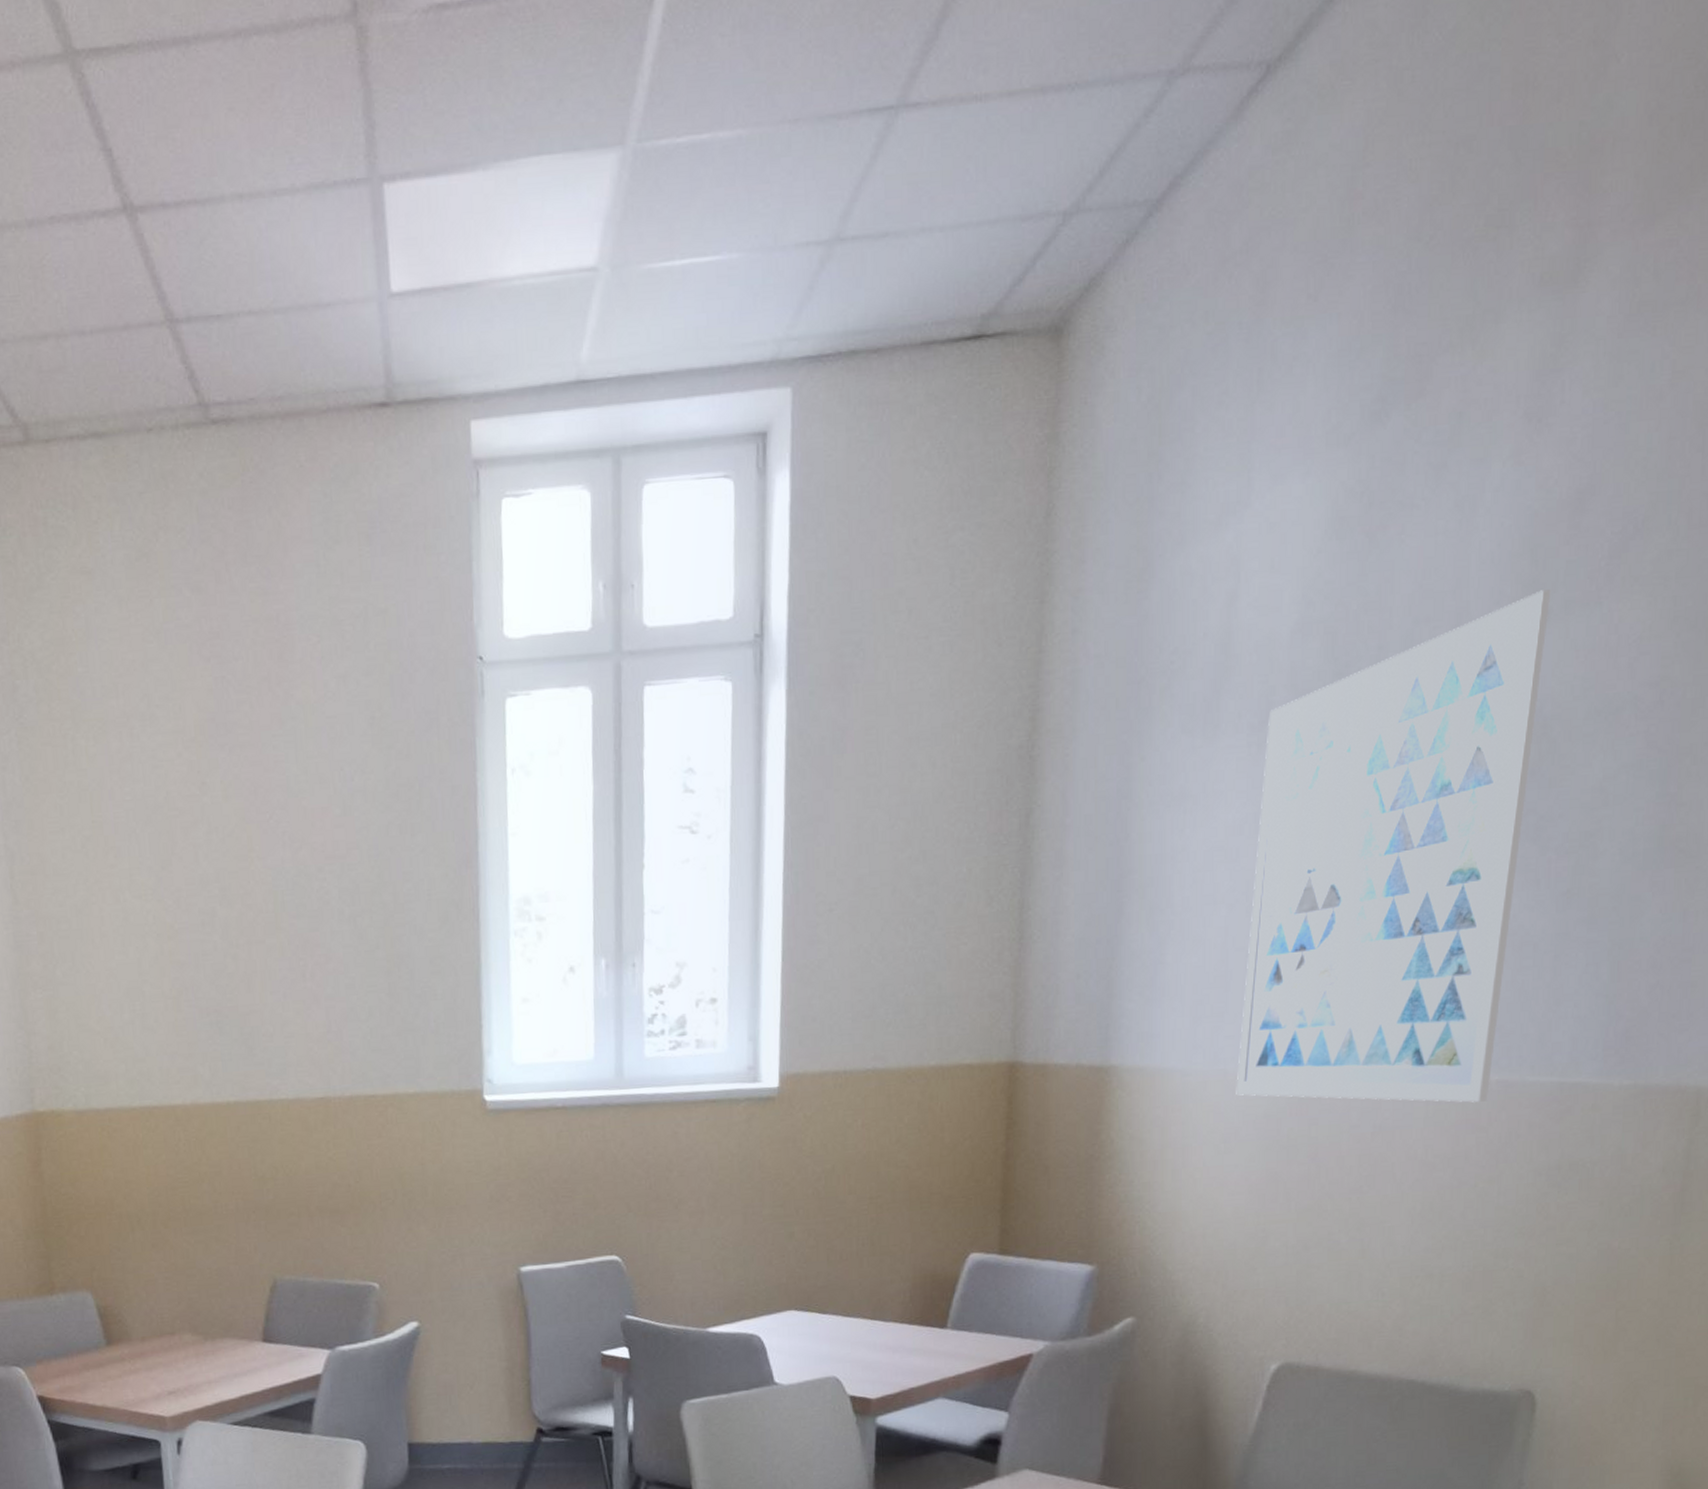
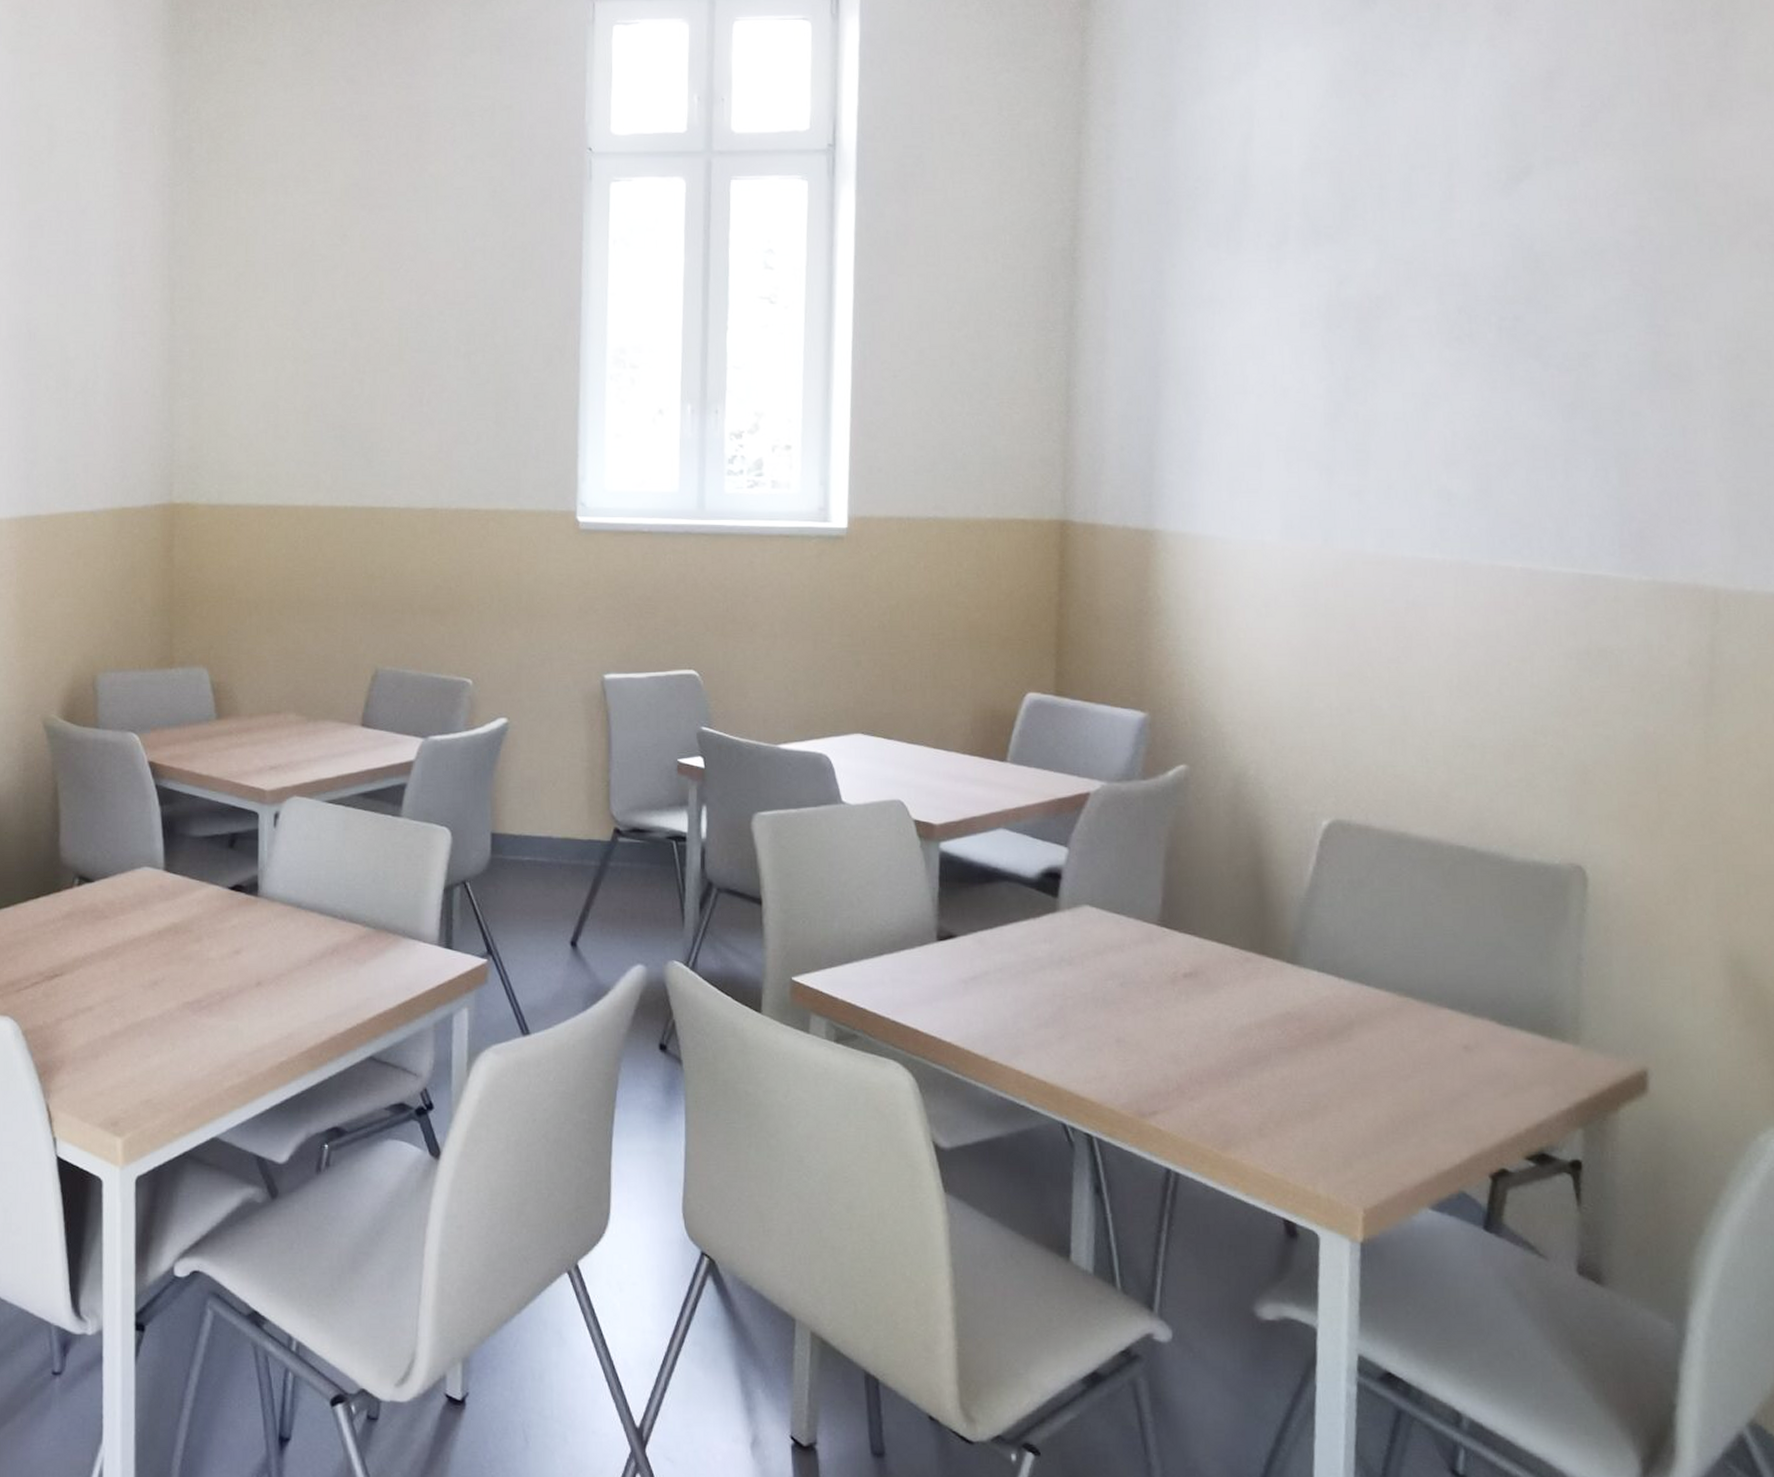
wall art: present [1236,589,1551,1103] -> none [1273,148,1532,588]

